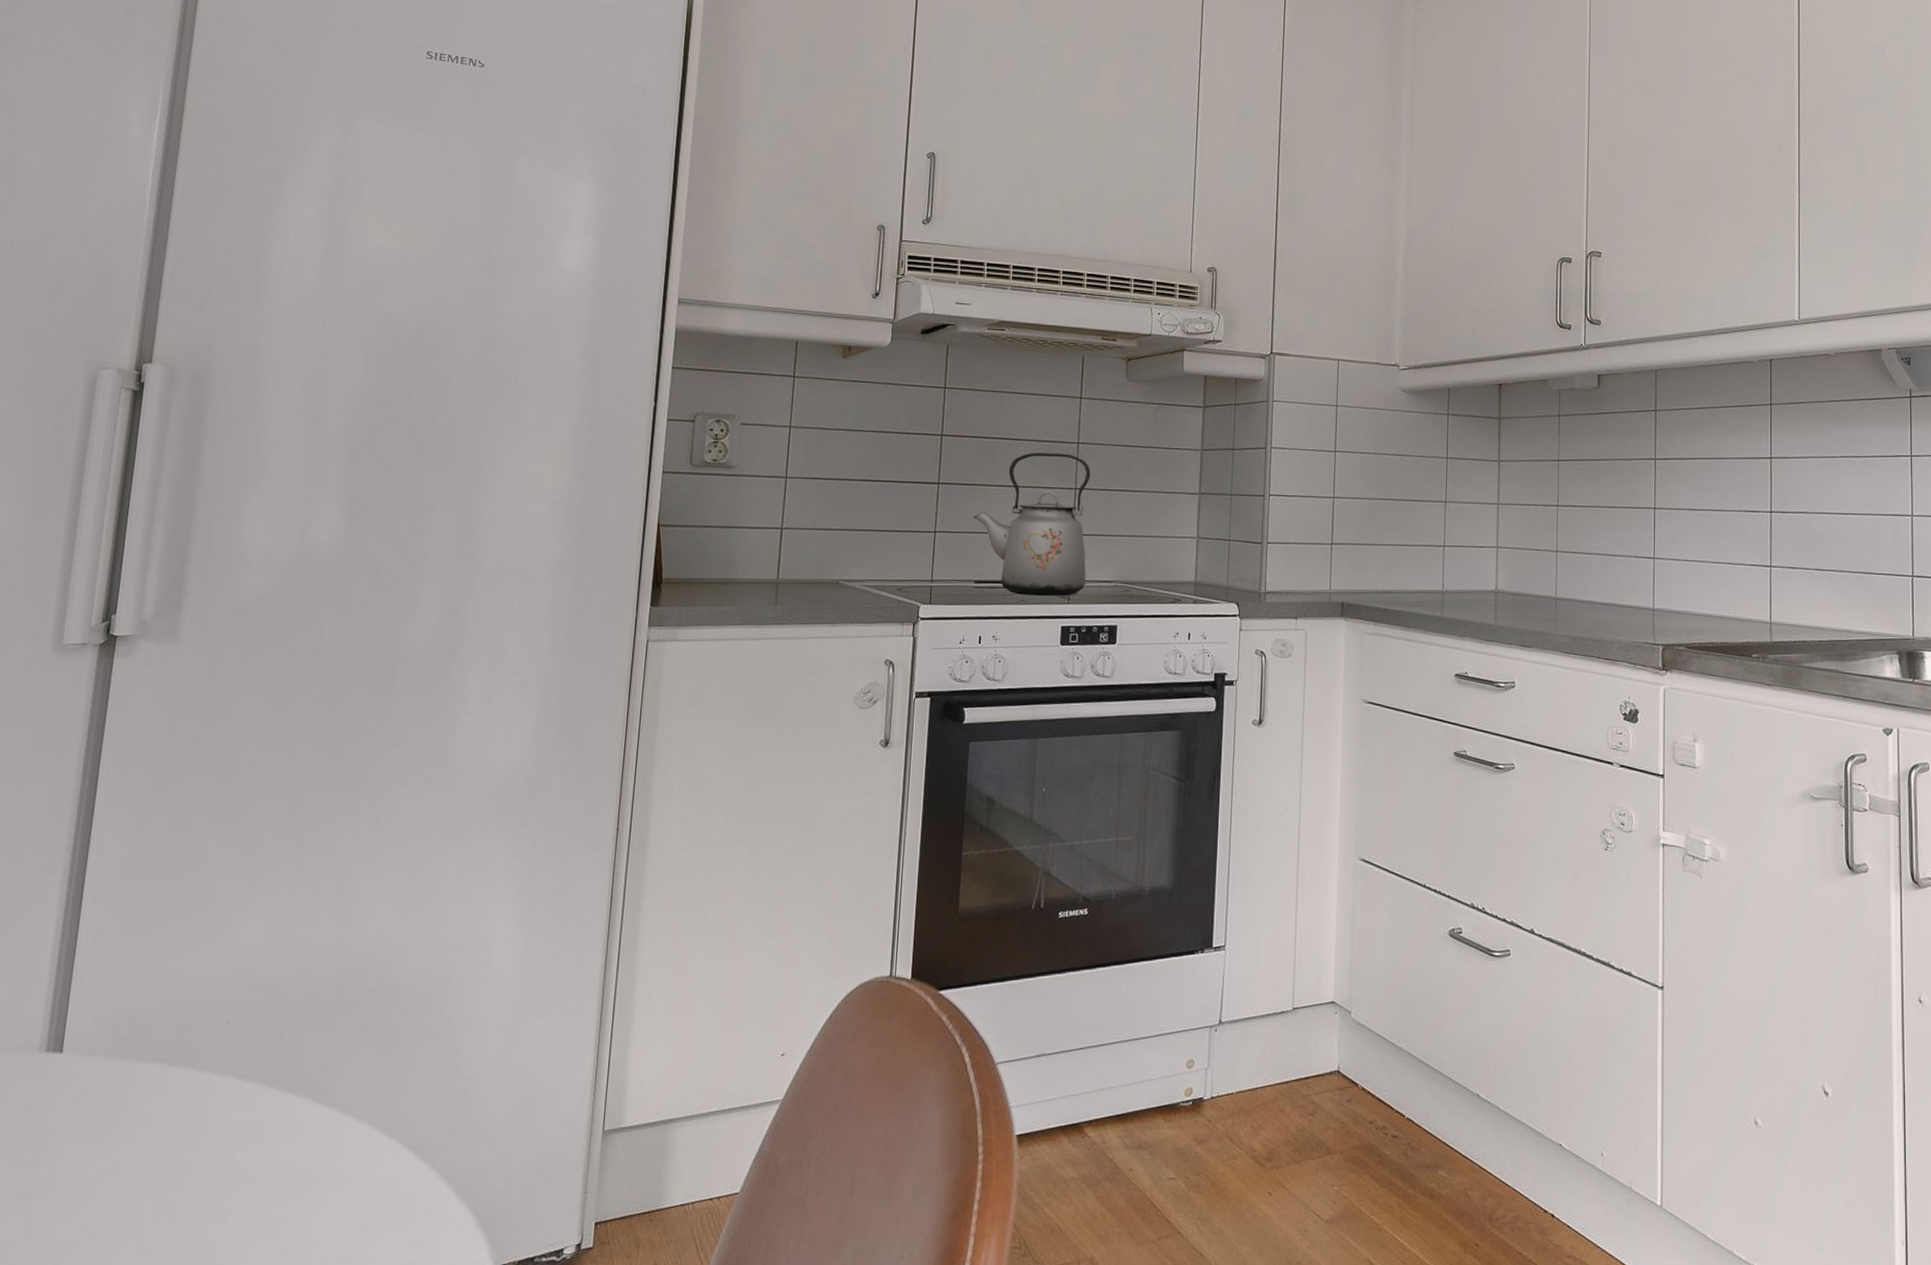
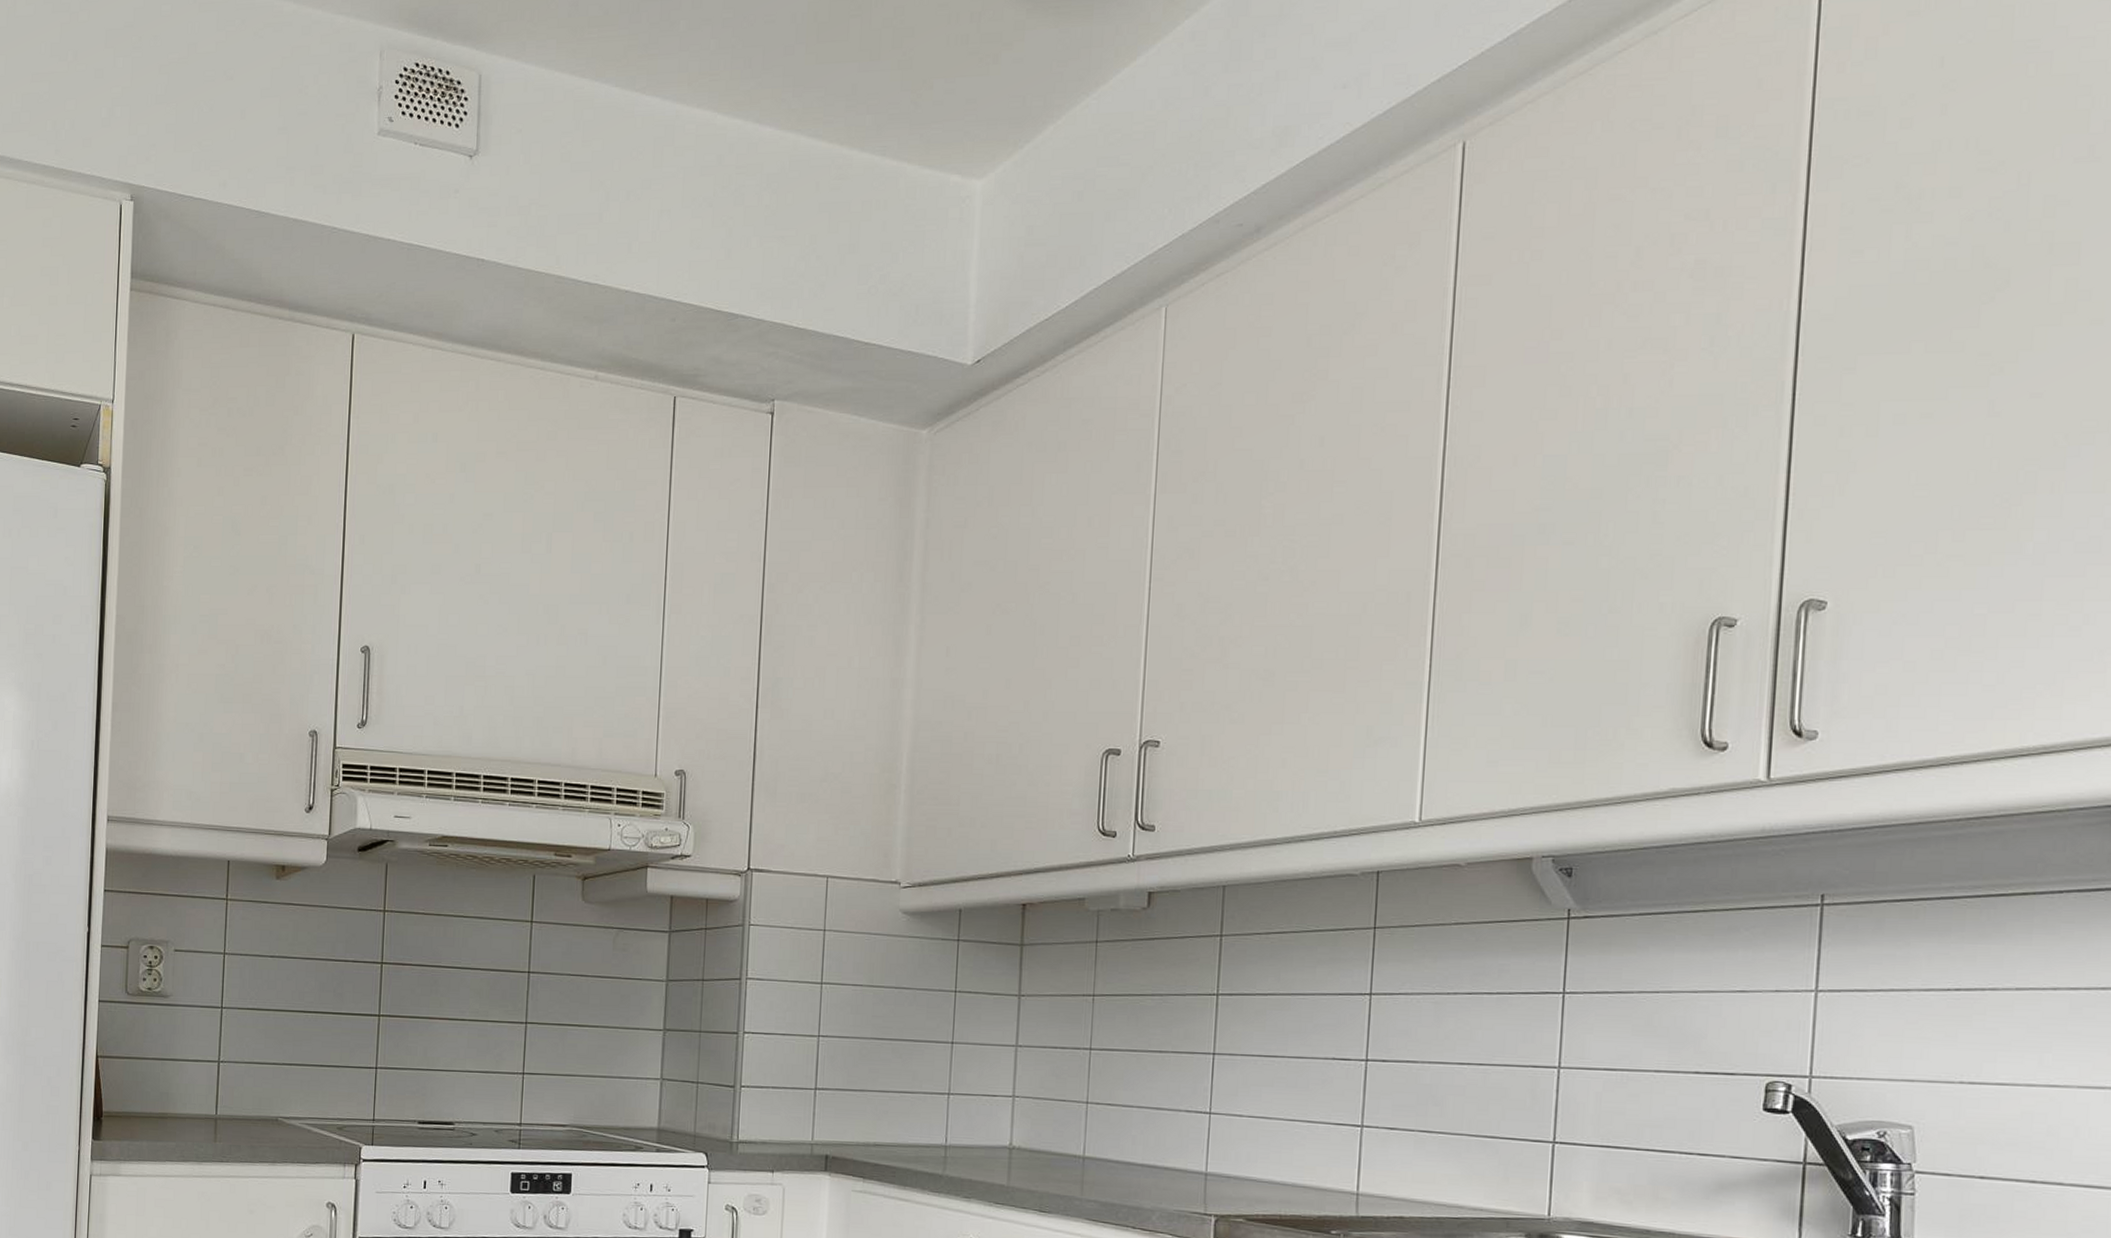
kettle: present [973,452,1091,596] -> none [416,982,543,1140]

